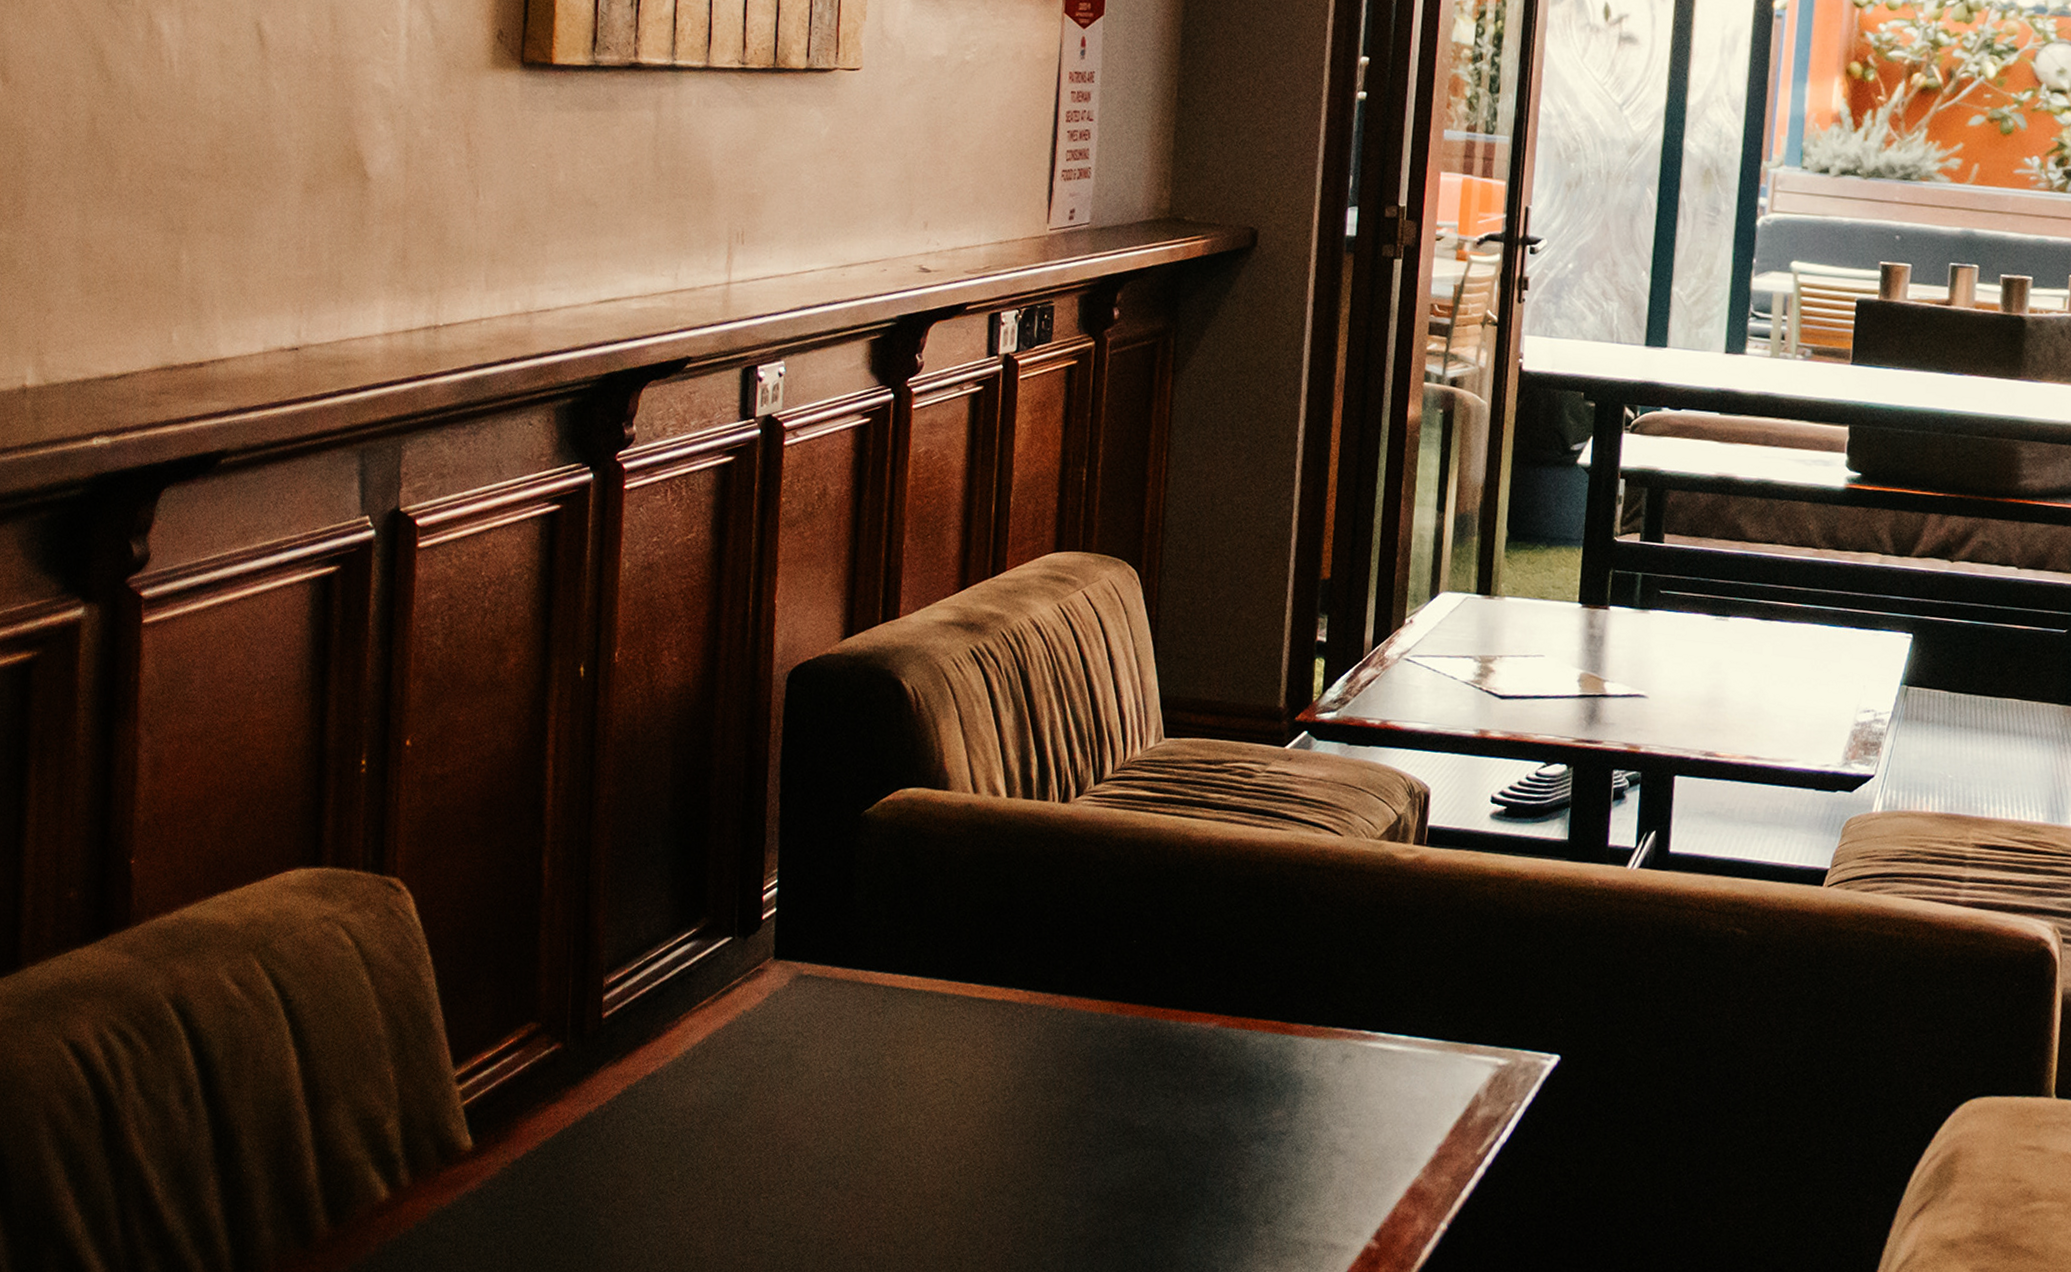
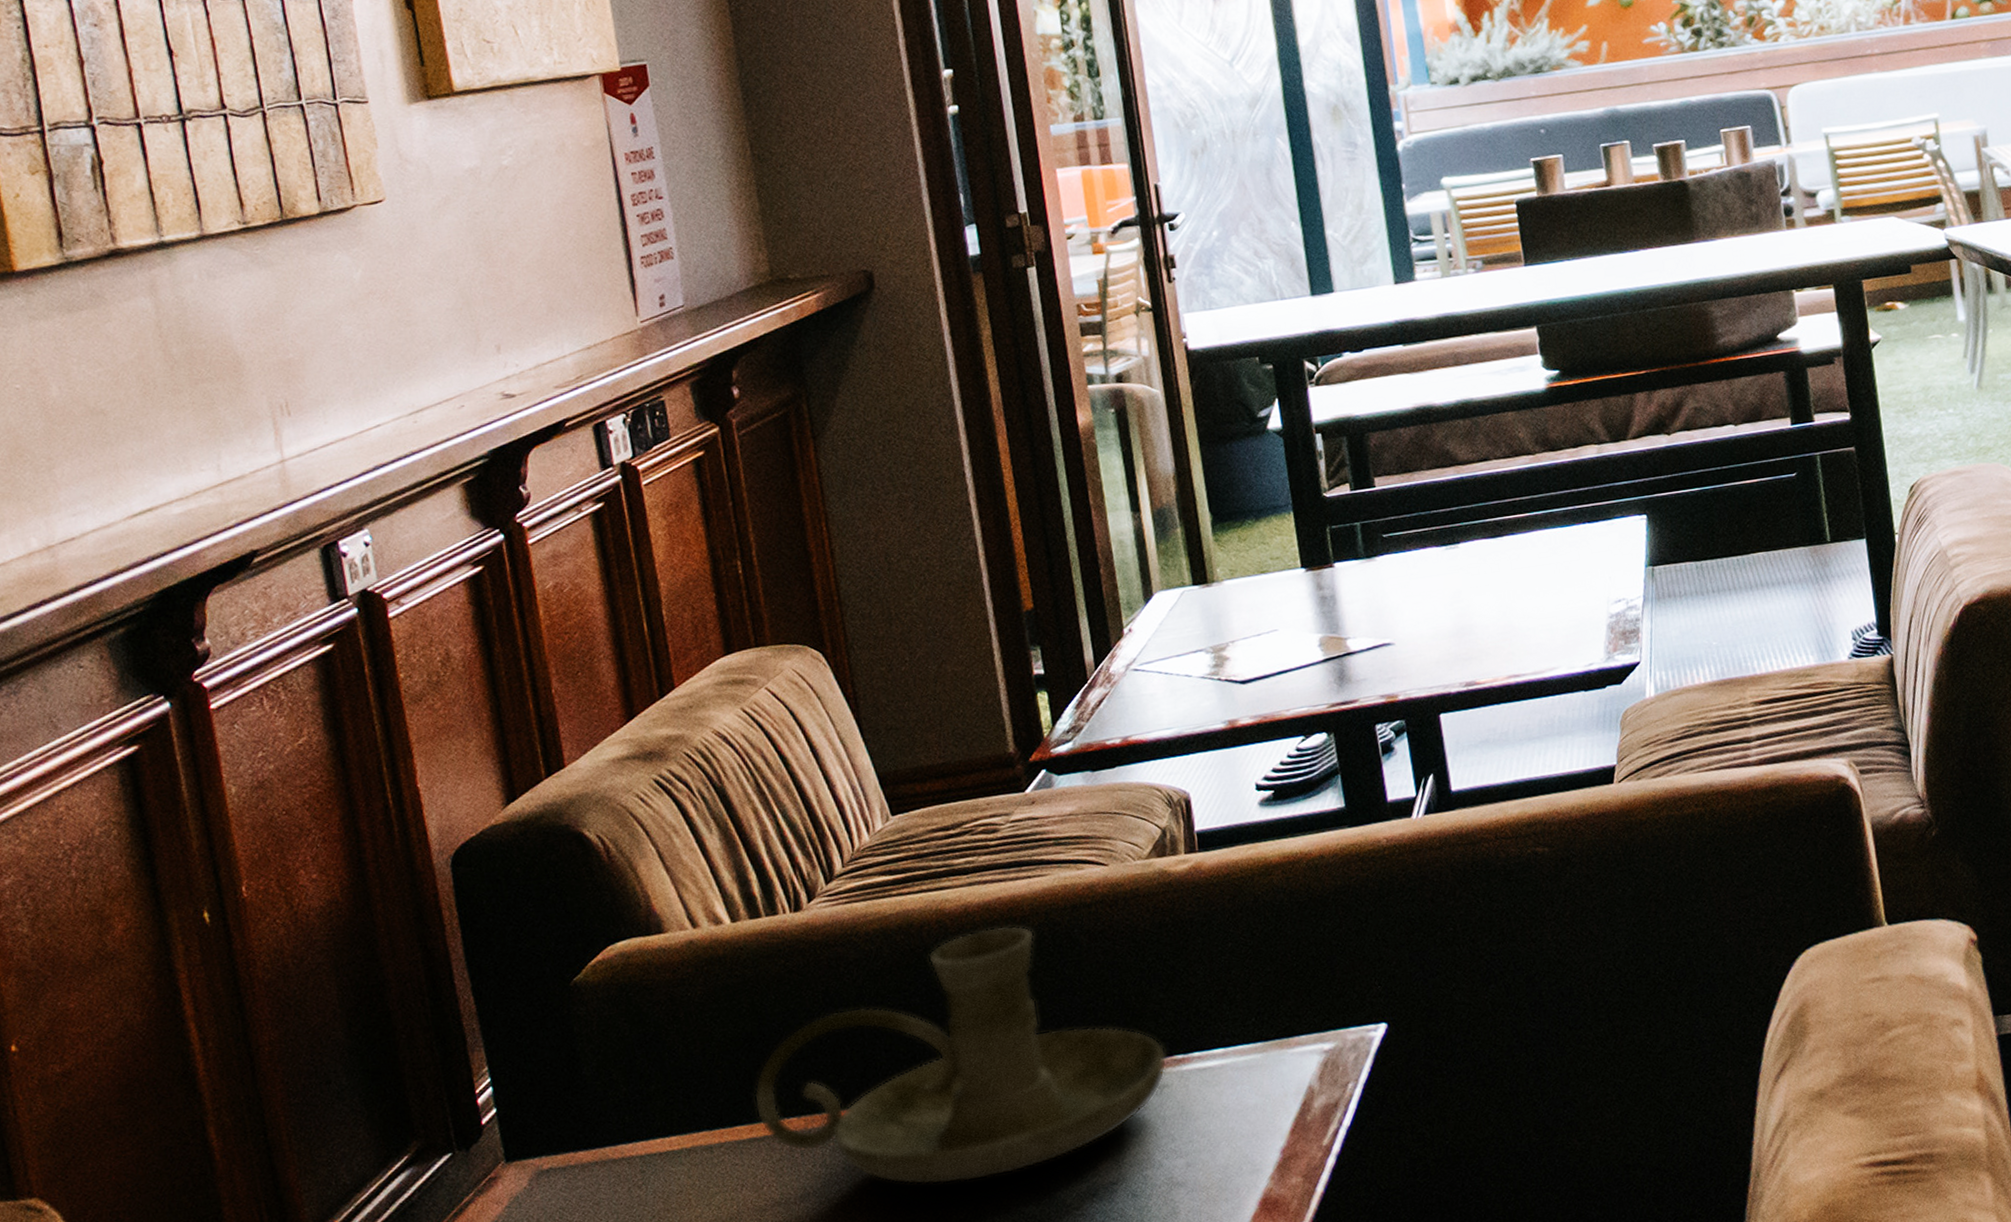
candle holder: none [990,864,1356,1097] -> present [753,925,1167,1185]

